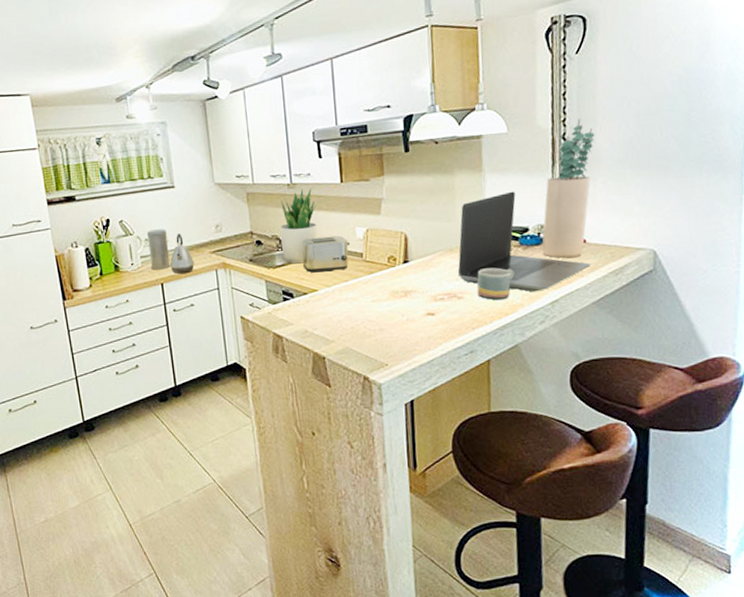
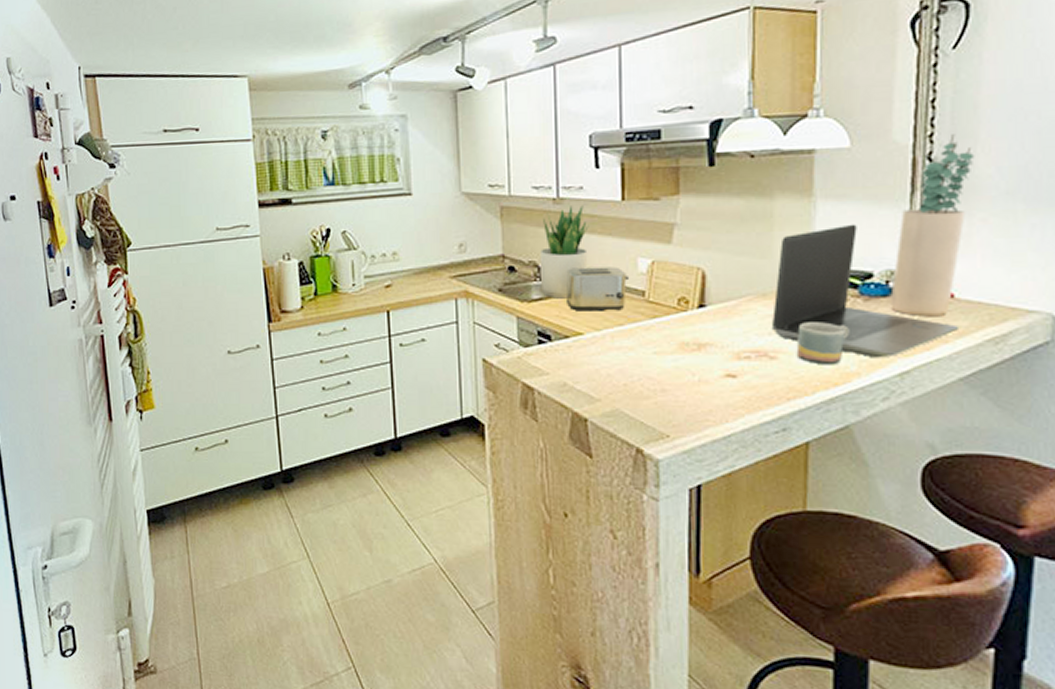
canister: present [146,229,171,270] -> none [373,244,400,294]
kettle: present [169,233,195,274] -> none [398,251,430,301]

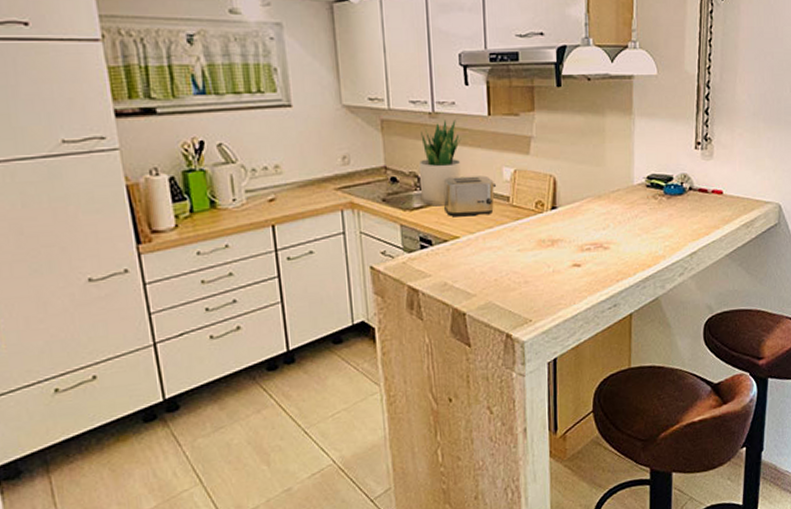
laptop computer: present [771,224,960,358] -> none [605,137,726,244]
mug: present [796,322,850,365] -> none [622,217,658,252]
vase: present [890,134,975,317] -> none [684,68,735,210]

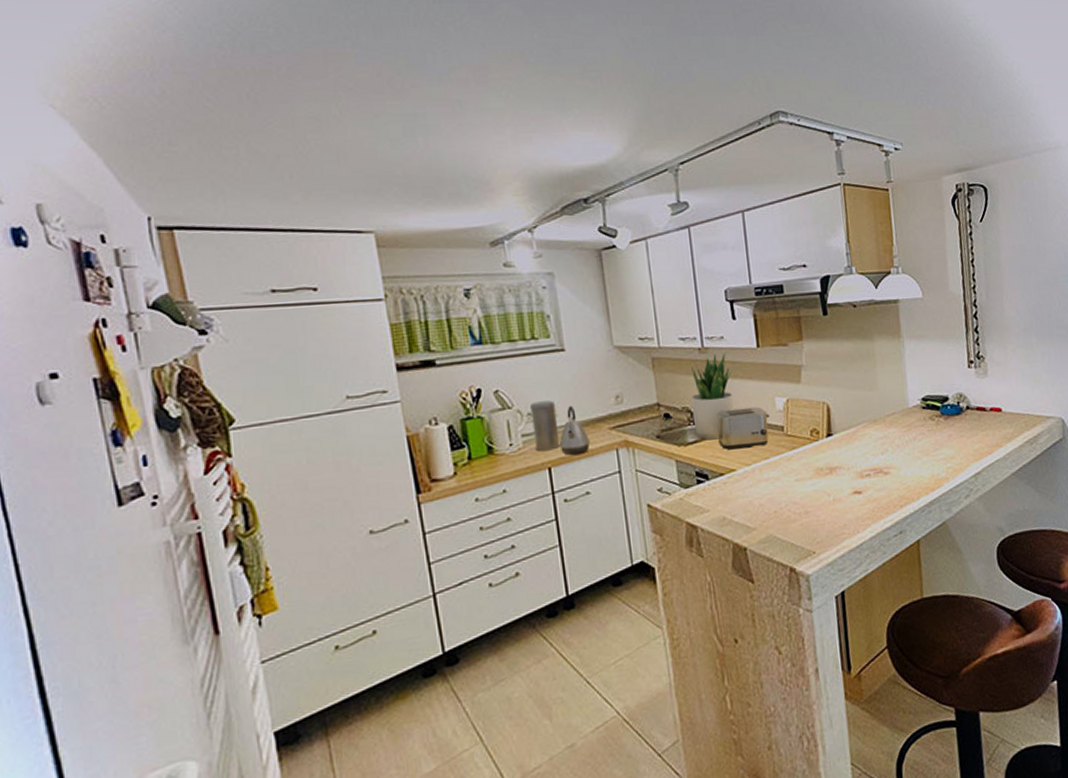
canister: none [253,157,285,209] -> present [529,400,561,452]
kettle: none [283,164,315,214] -> present [558,406,590,456]

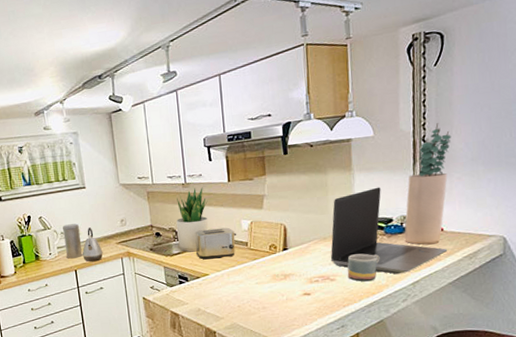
laptop computer: none [882,358,1008,465] -> present [330,187,448,275]
mug: none [902,439,938,475] -> present [347,253,380,282]
vase: none [961,286,1003,428] -> present [404,123,451,245]

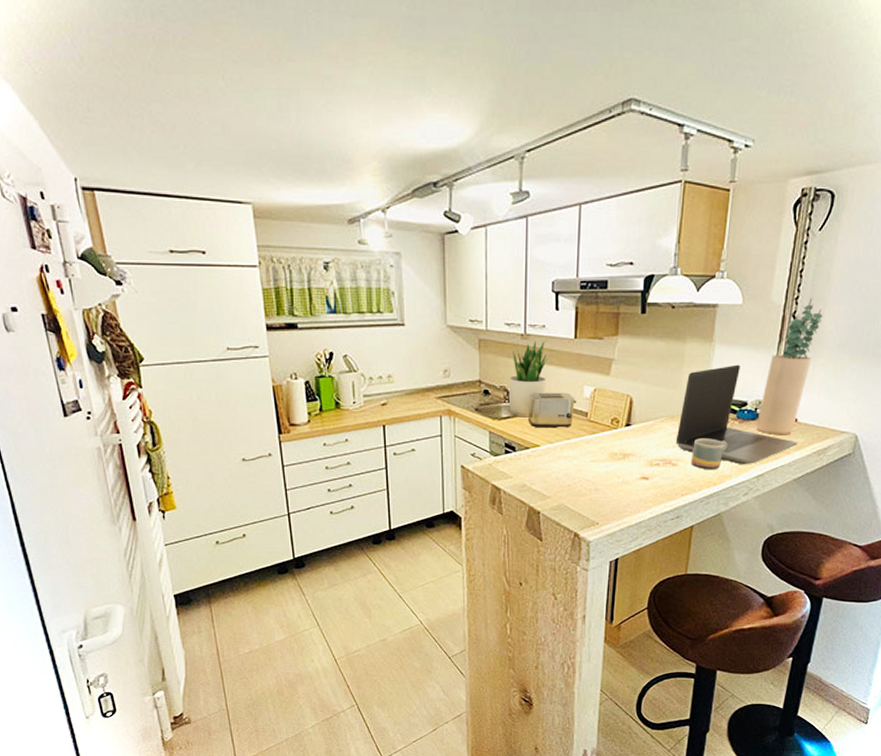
canister: present [62,223,83,259] -> none [371,368,394,411]
kettle: present [82,227,103,262] -> none [393,375,419,418]

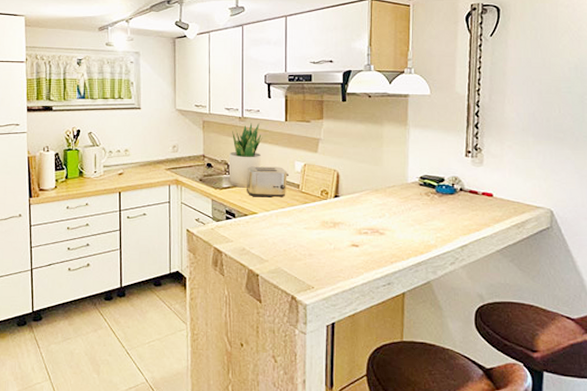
laptop computer: present [675,364,798,465] -> none [381,145,497,236]
mug: present [690,438,728,470] -> none [397,210,430,240]
vase: present [756,298,823,436] -> none [455,90,504,209]

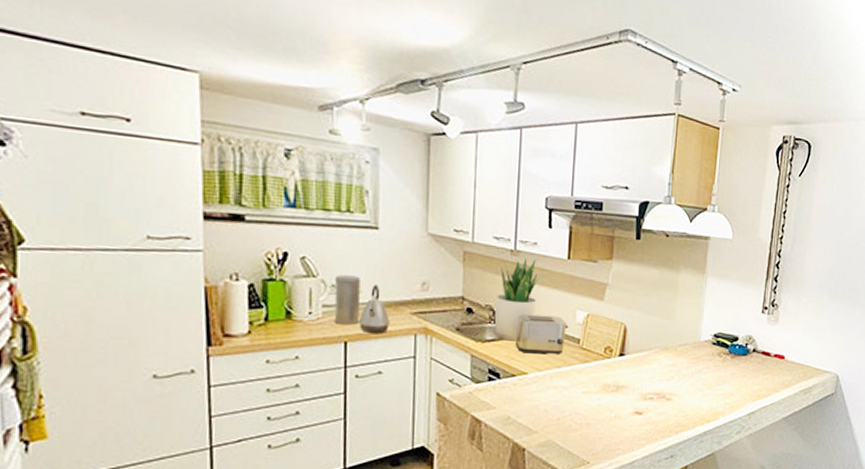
canister: none [111,143,130,180] -> present [334,275,361,325]
kettle: none [128,149,151,186] -> present [358,285,390,334]

